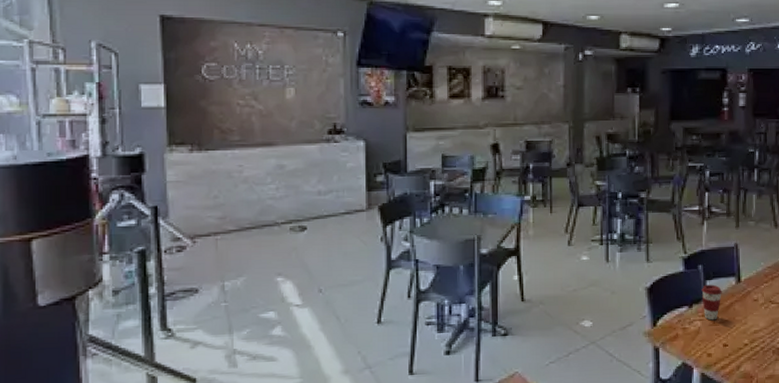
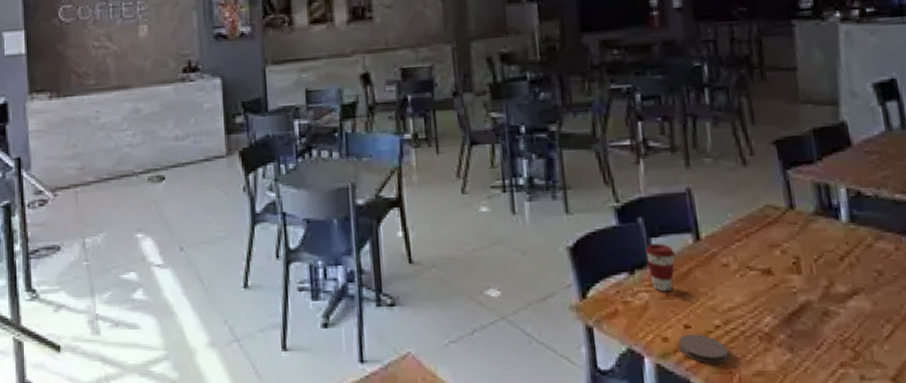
coaster: none [718,350,751,372] -> present [678,333,729,365]

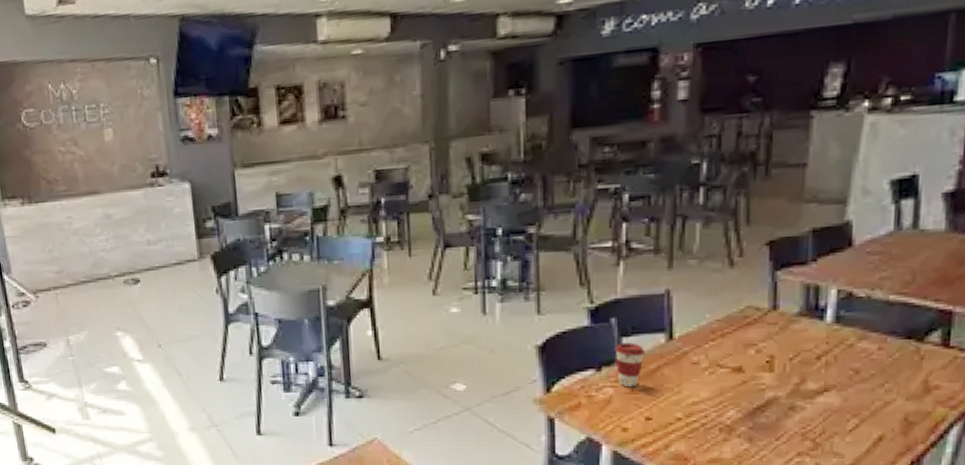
coaster: present [678,333,729,365] -> none [637,425,686,452]

